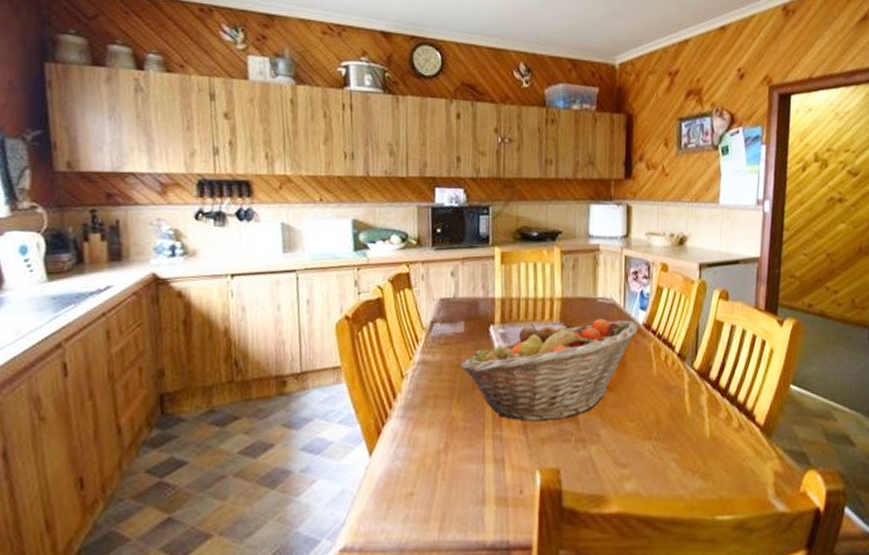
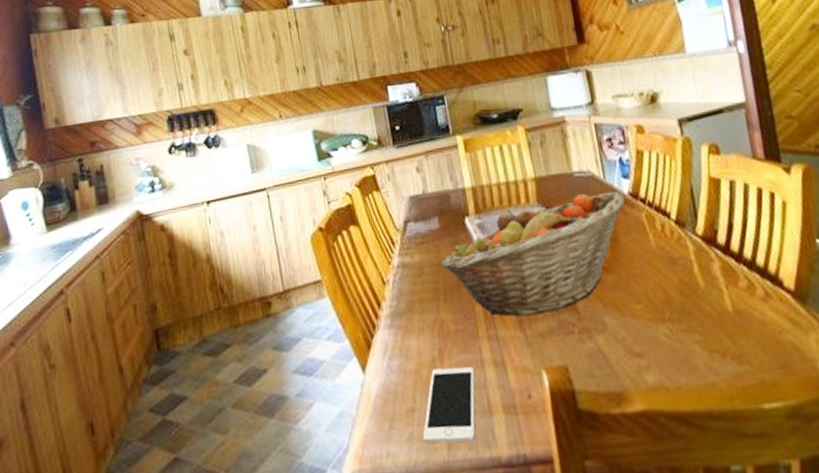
cell phone: none [417,460,475,527] -> present [422,366,476,443]

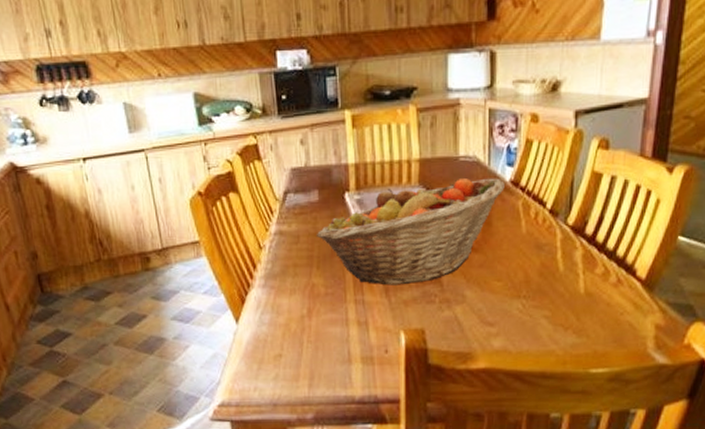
cell phone: present [422,366,476,443] -> none [287,324,339,384]

